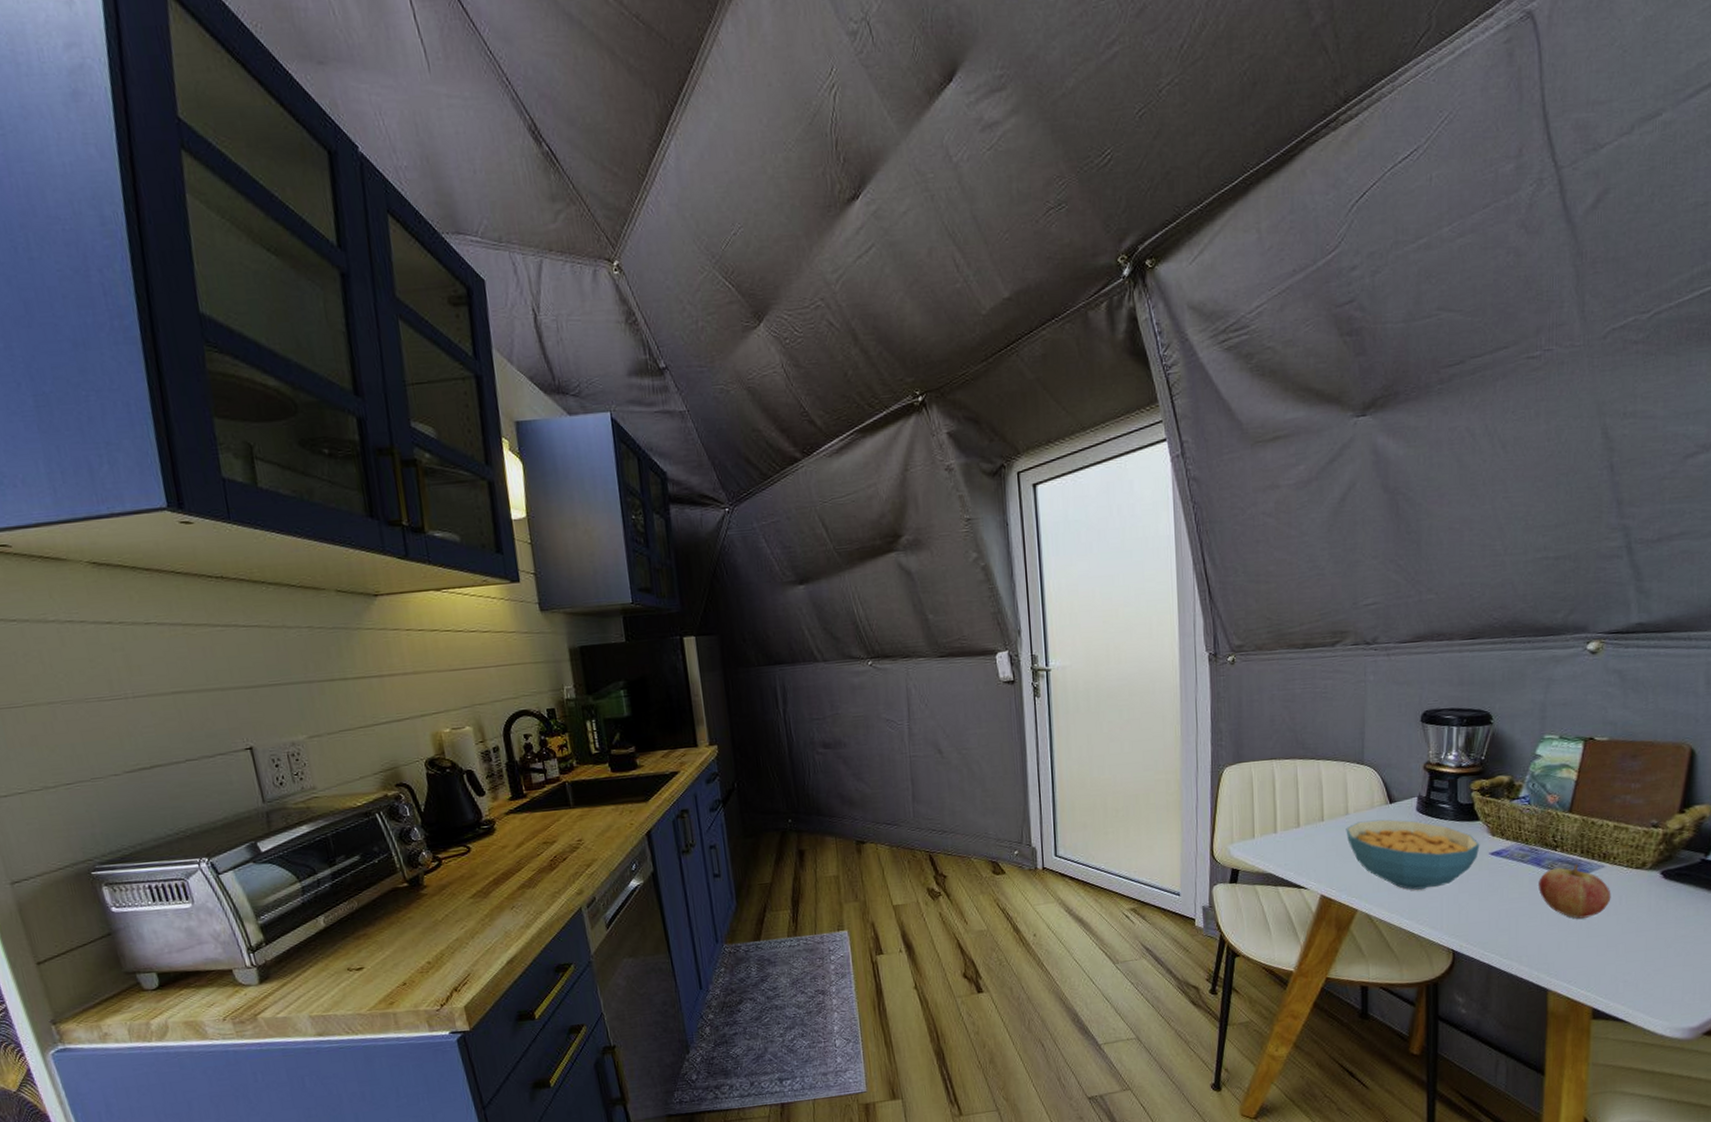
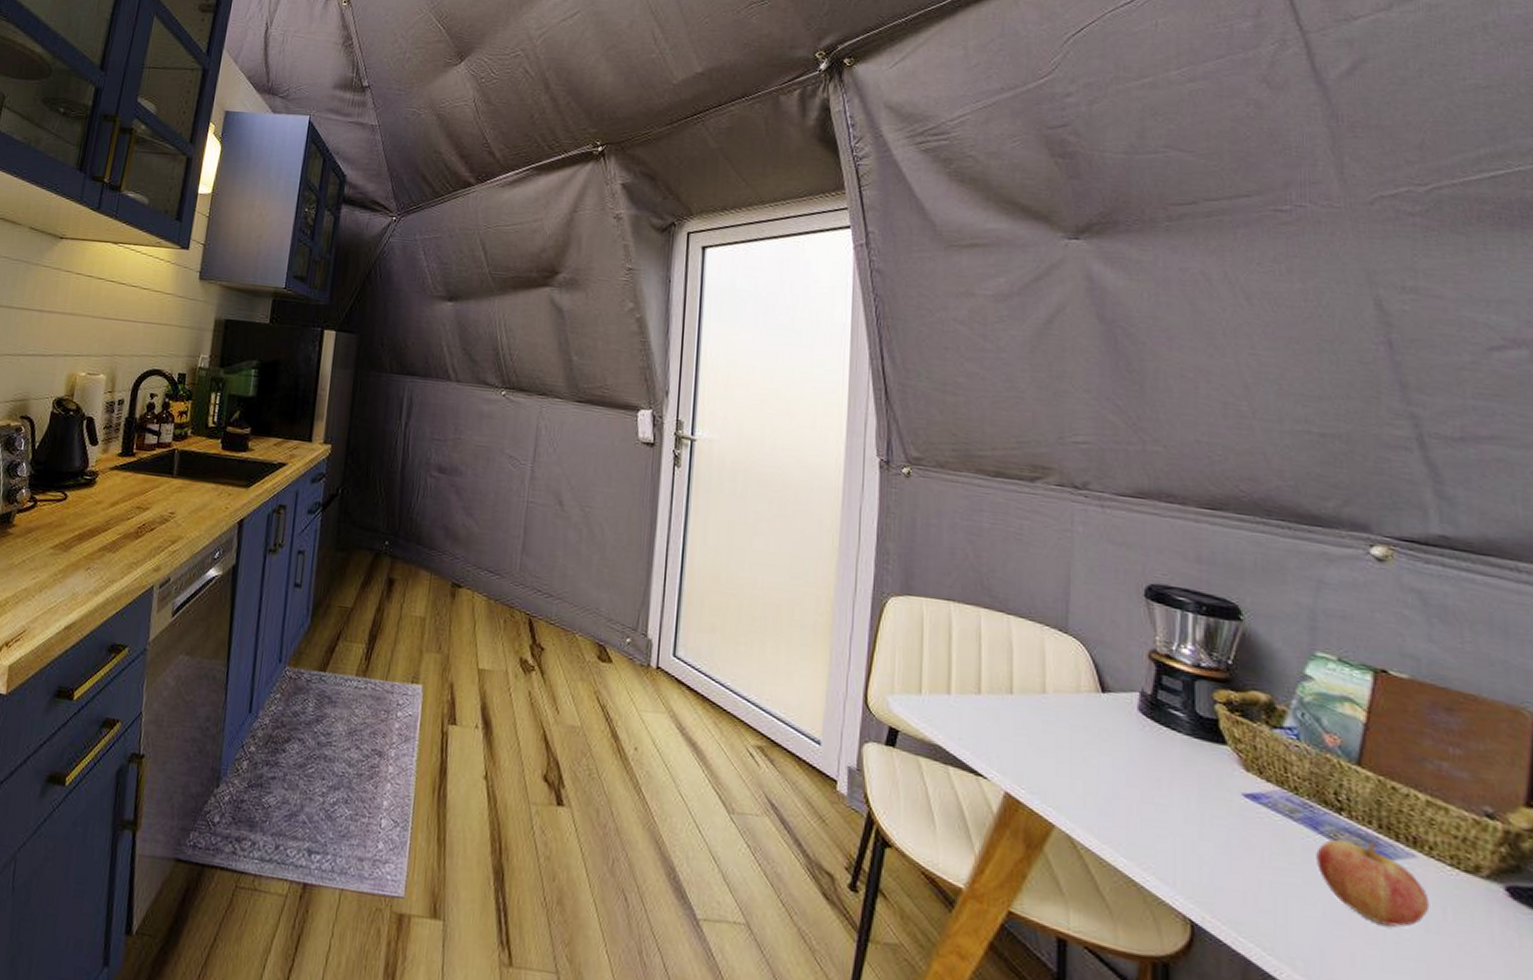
cereal bowl: present [1346,819,1480,890] -> none [1042,706,1228,823]

